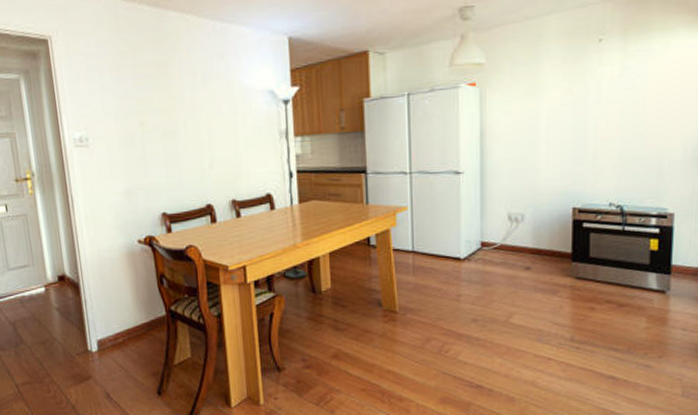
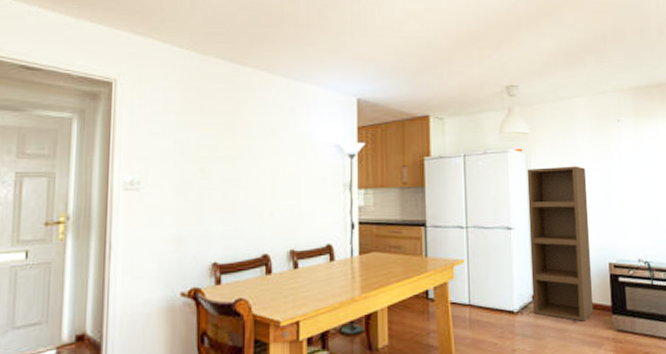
shelving unit: none [481,99,553,269] -> present [527,166,594,321]

